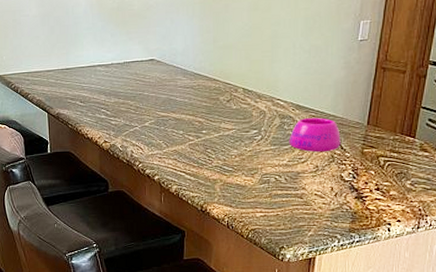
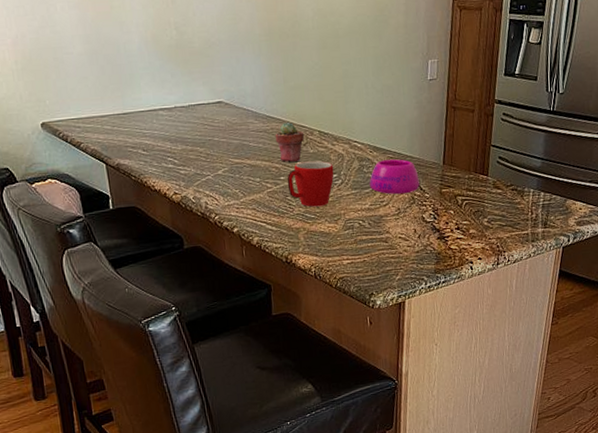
potted succulent: none [201,79,229,117] -> present [275,121,305,162]
mug: none [208,117,255,160] -> present [287,161,334,207]

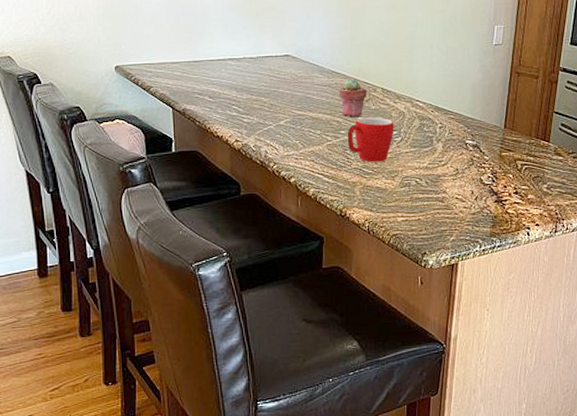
bowl: present [369,159,420,195] -> none [428,120,479,155]

